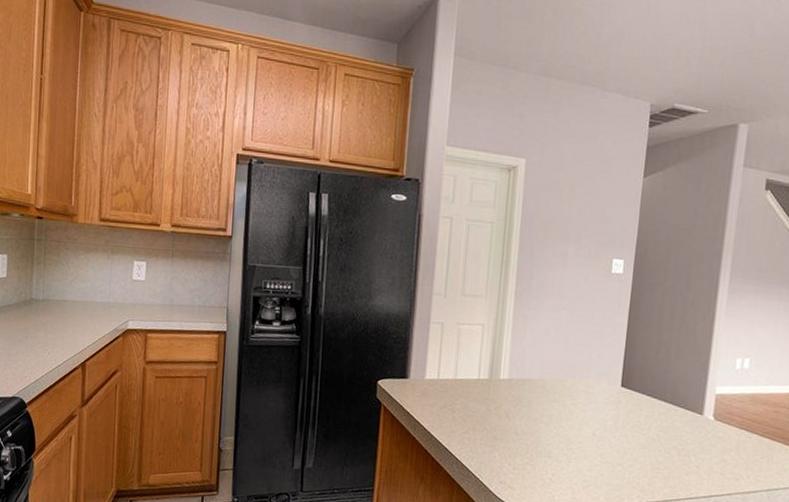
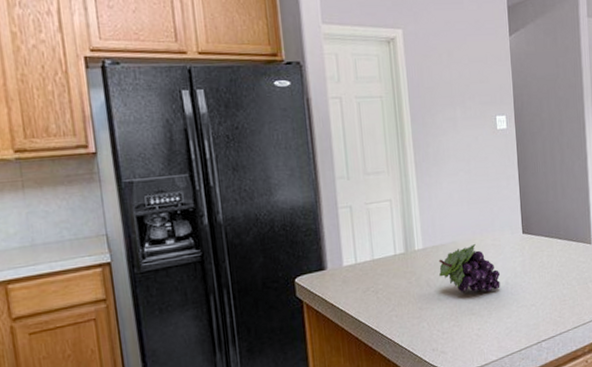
fruit: none [520,386,588,439] -> present [438,244,501,292]

